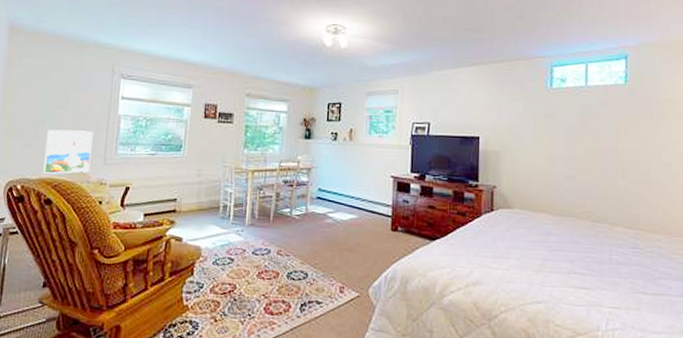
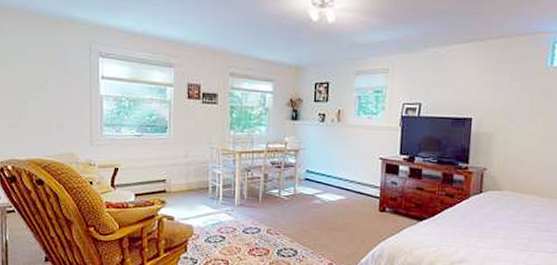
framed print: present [43,129,93,175] -> none [30,110,77,155]

